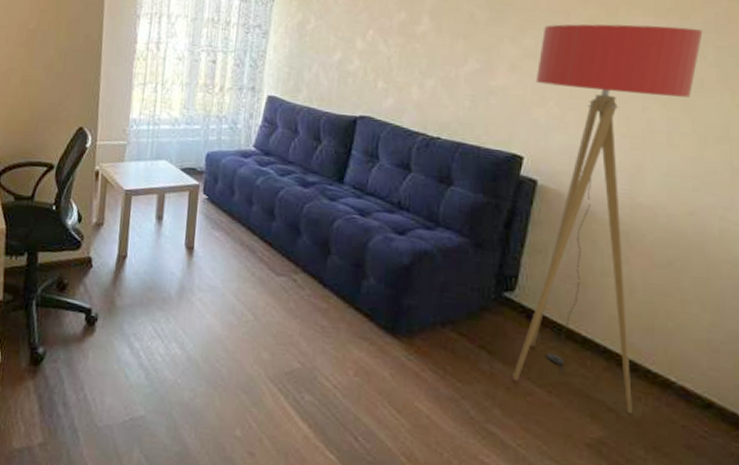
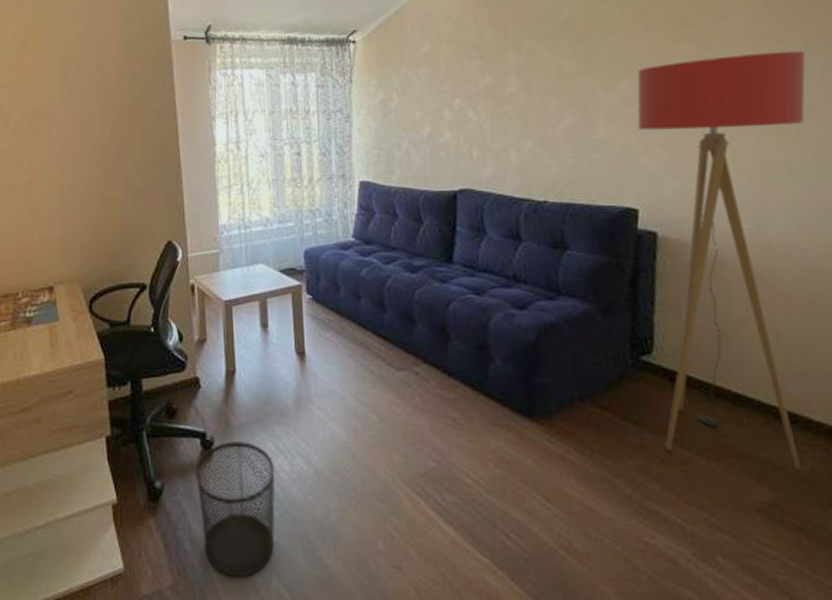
waste bin: none [76,320,151,445] -> present [195,440,275,579]

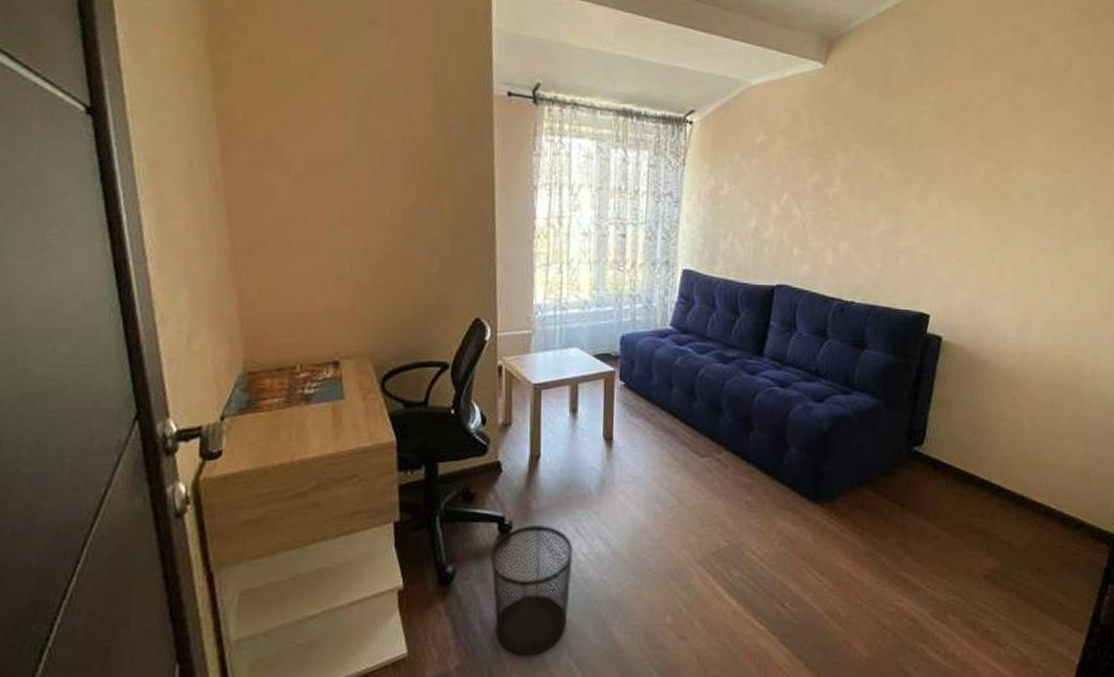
floor lamp: present [637,50,806,470] -> none [921,179,1081,543]

